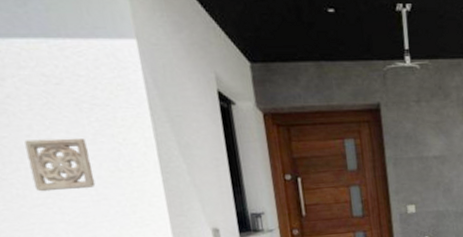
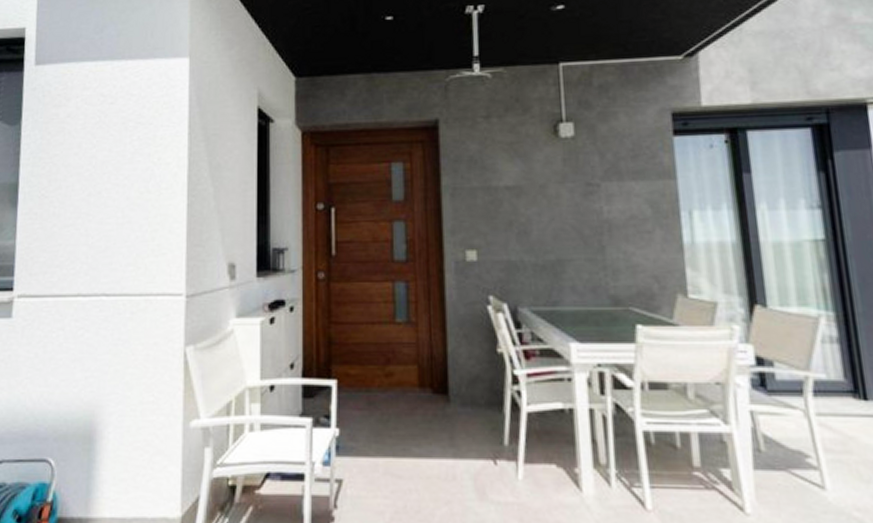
wall ornament: present [24,138,96,192] -> none [69,156,124,212]

